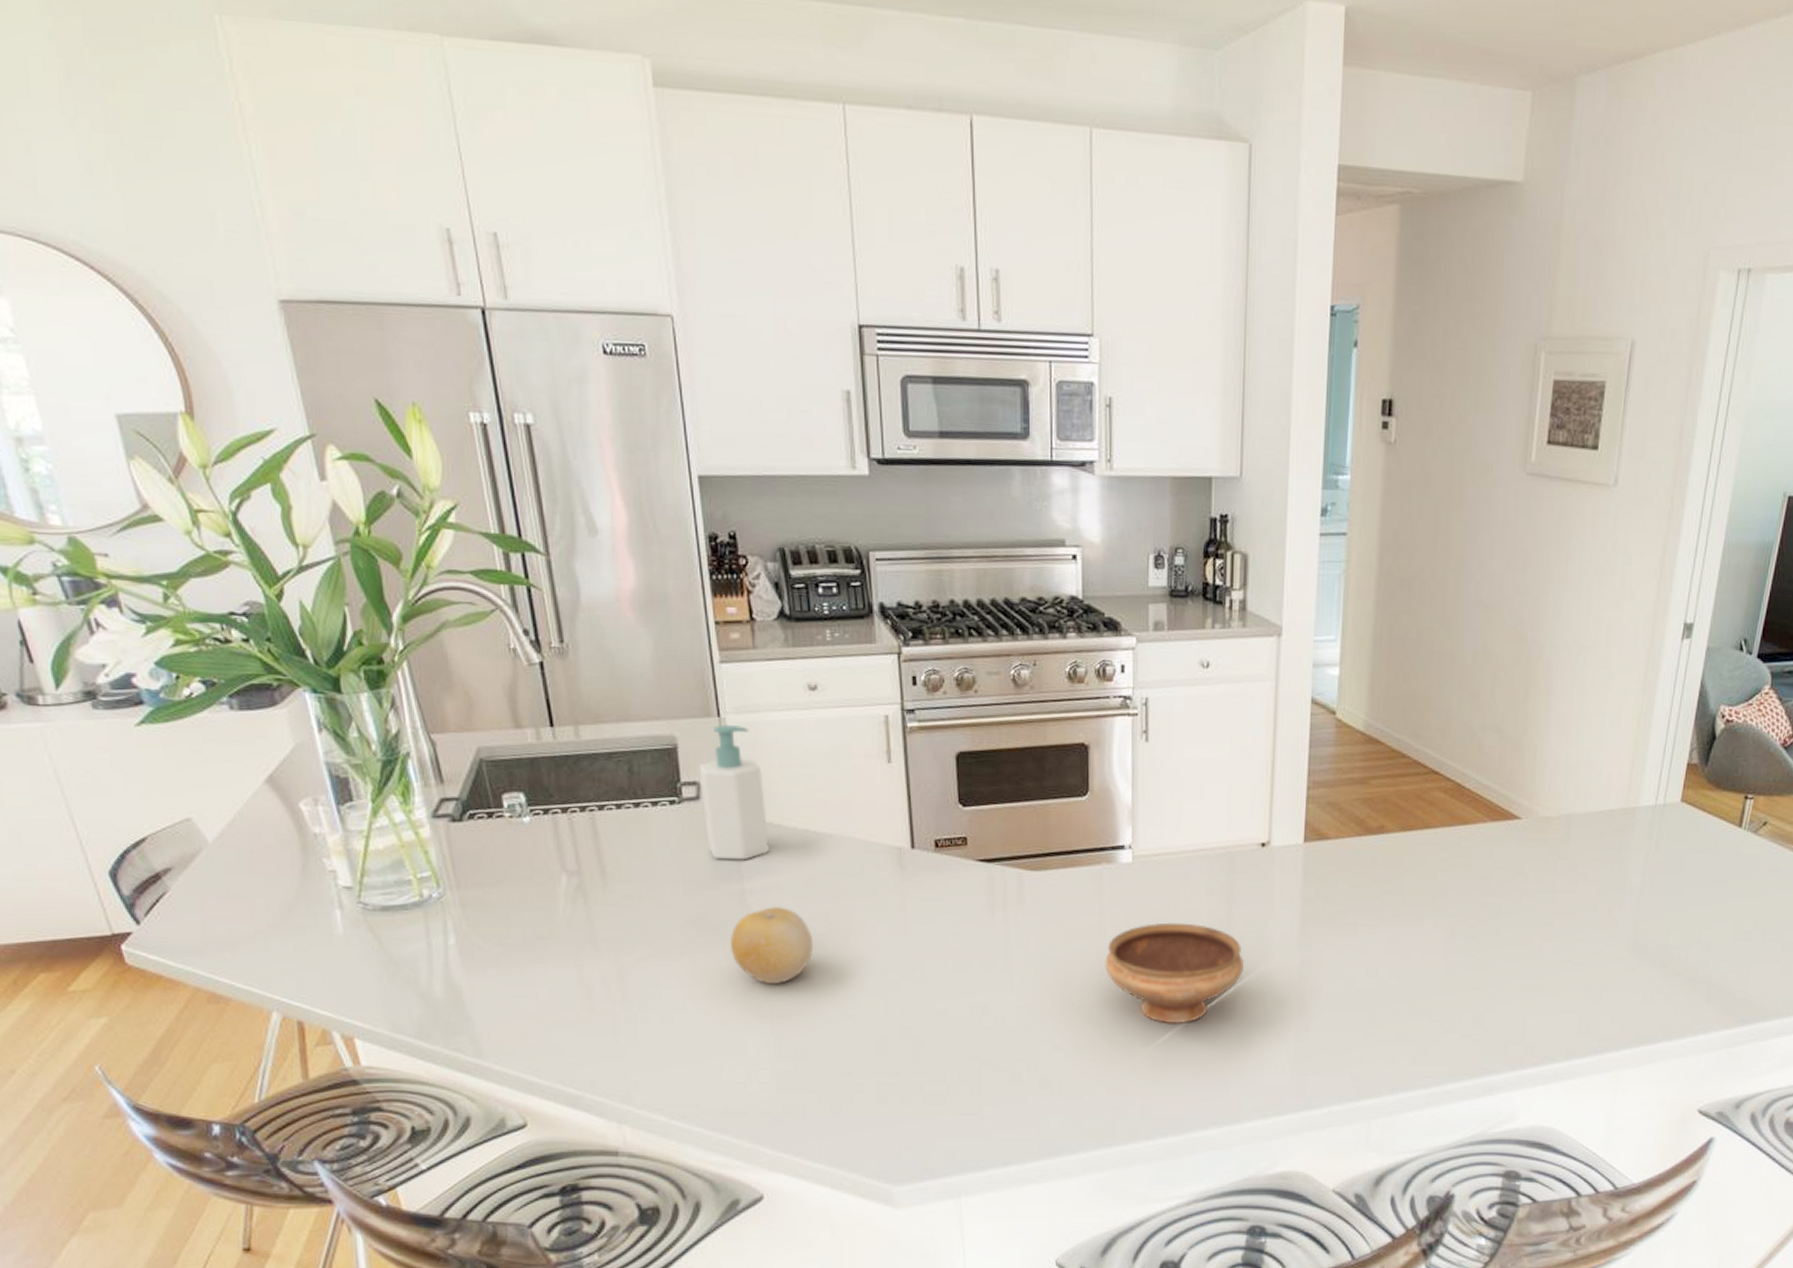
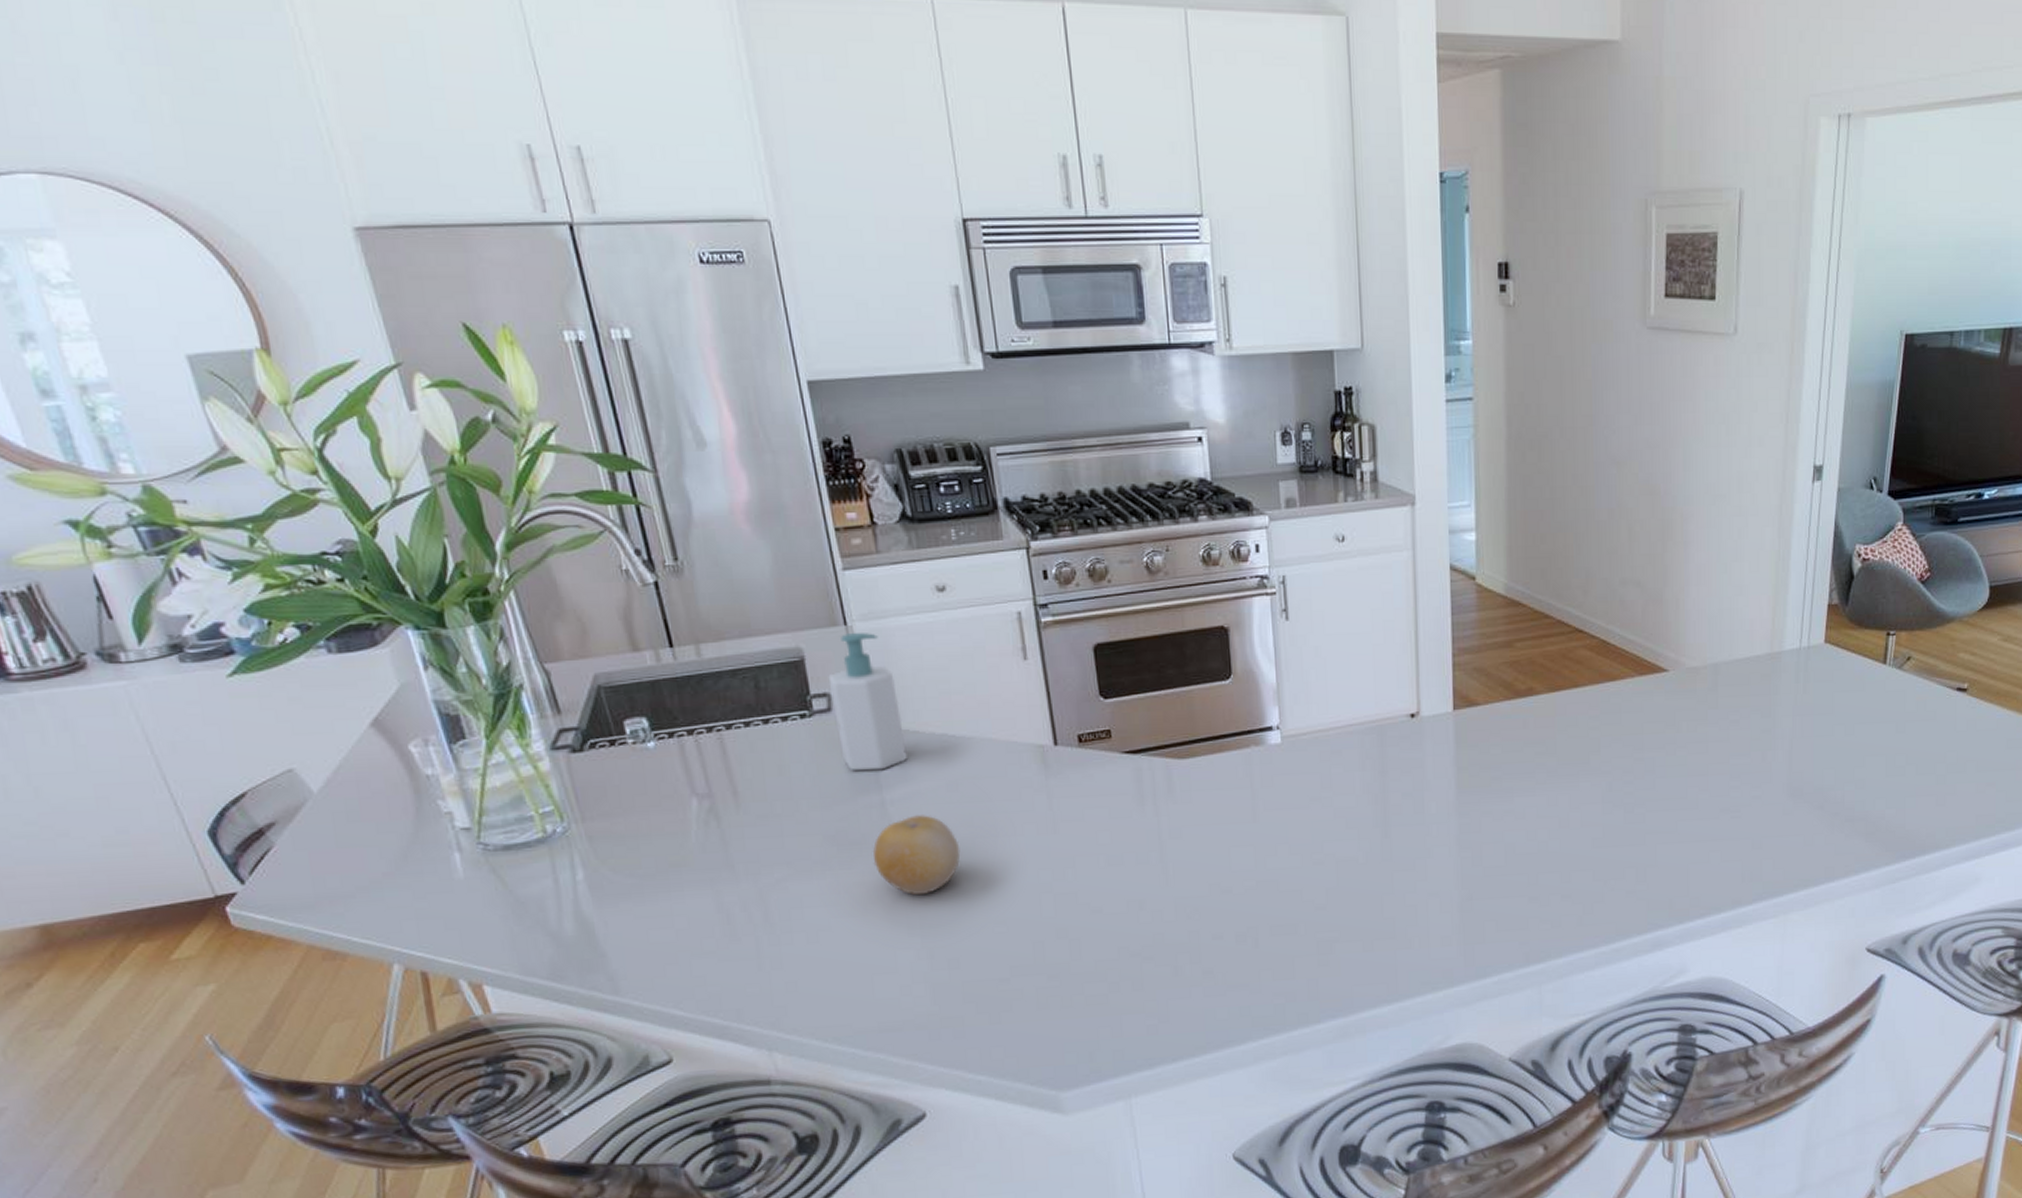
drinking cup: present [1105,922,1245,1023] -> none [1261,800,1403,903]

